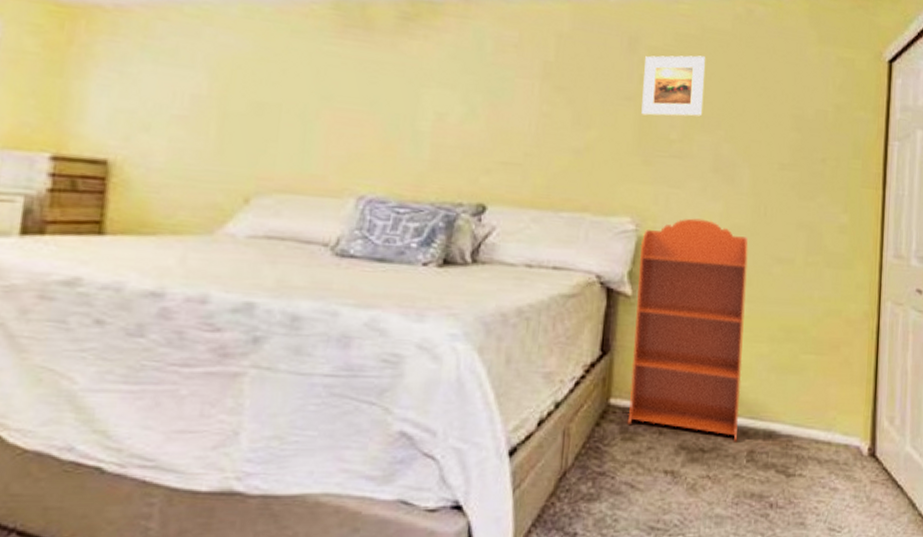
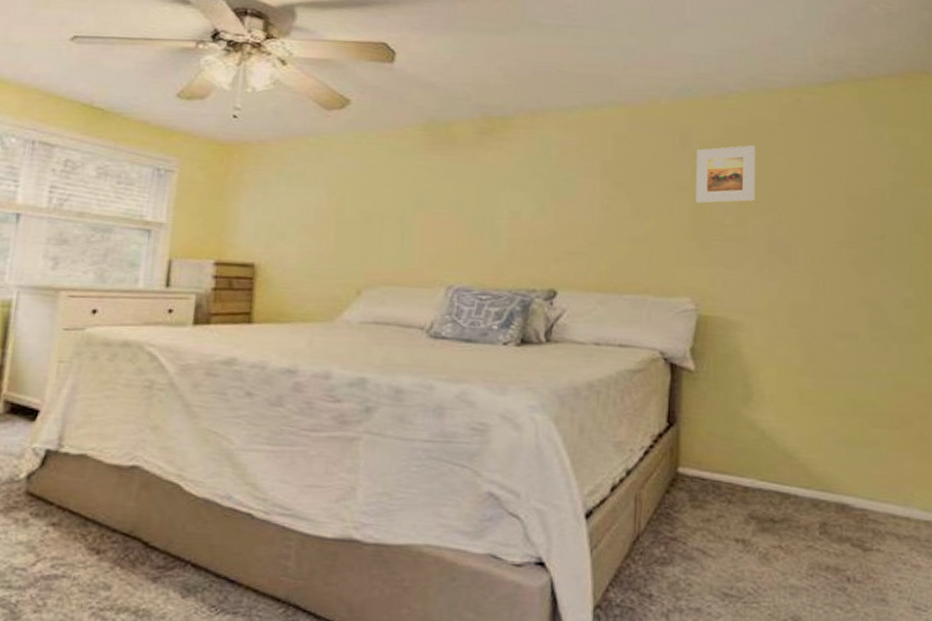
bookcase: present [627,218,748,442] -> none [696,297,810,514]

